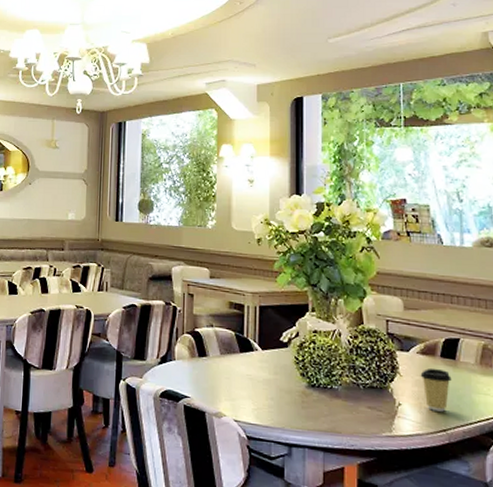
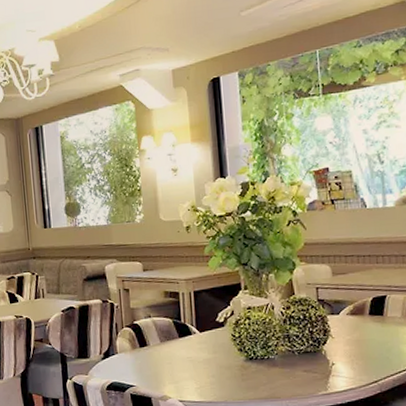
coffee cup: present [420,368,452,412] -> none [351,326,380,366]

